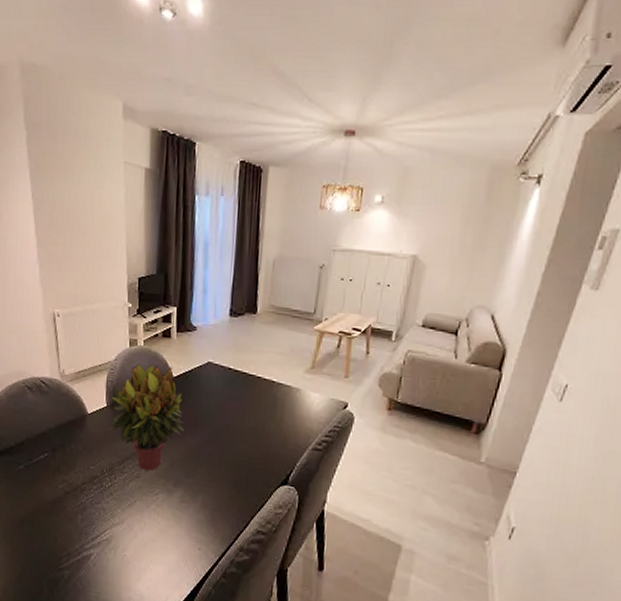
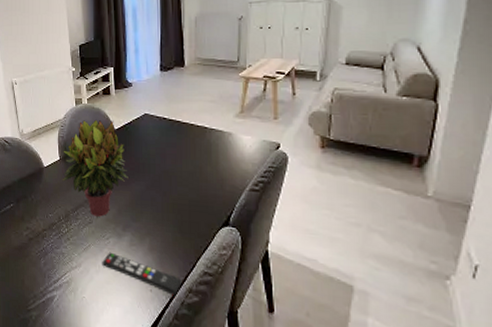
remote control: none [148,508,234,555] -> present [102,252,183,297]

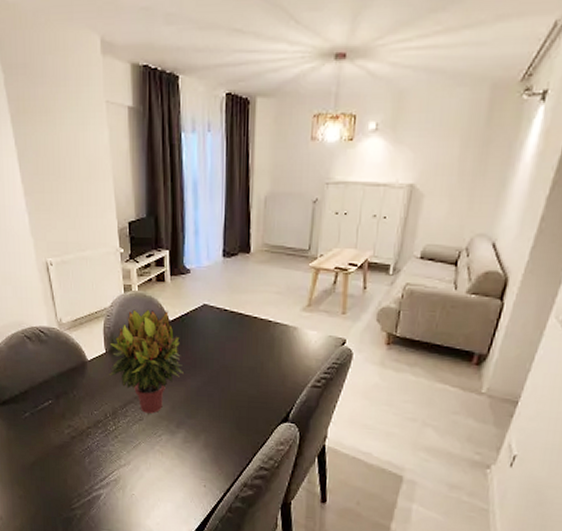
remote control: present [102,252,183,297] -> none [153,449,238,491]

